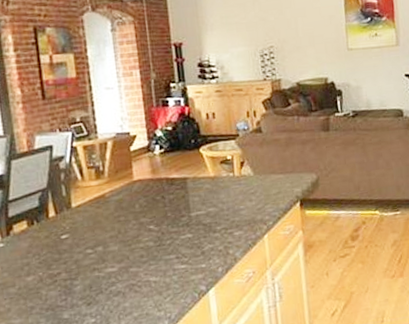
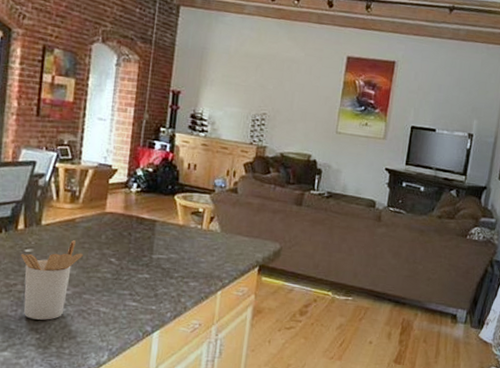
utensil holder: none [58,216,121,305] -> present [21,240,83,320]

